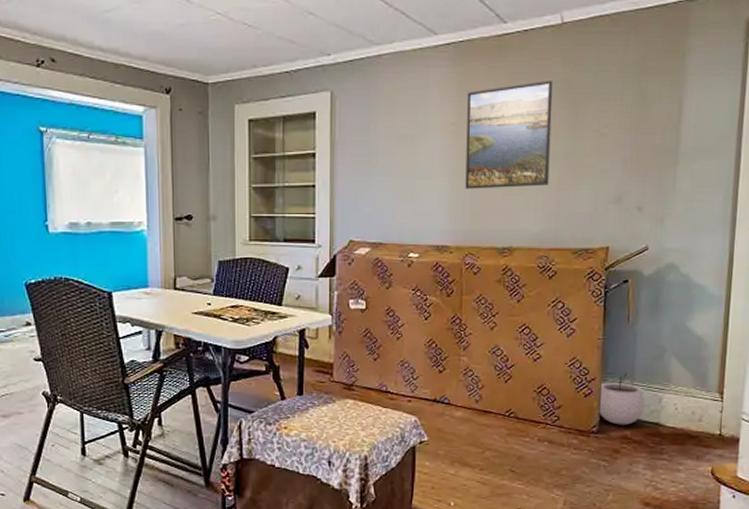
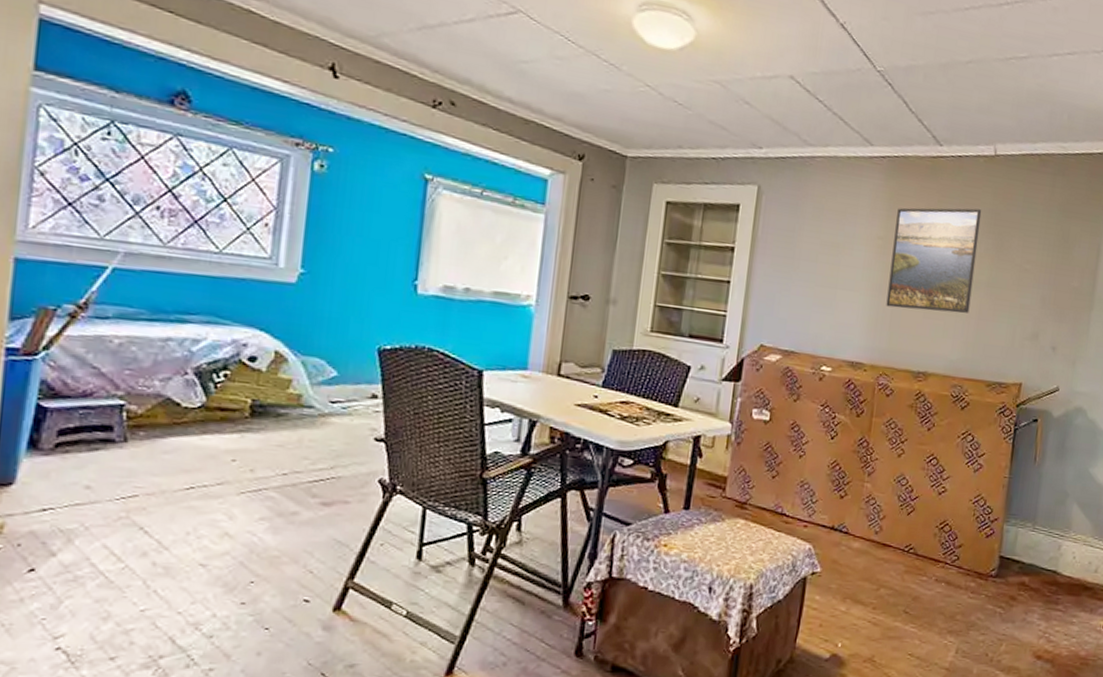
plant pot: present [598,373,645,425] -> none [998,515,1045,571]

